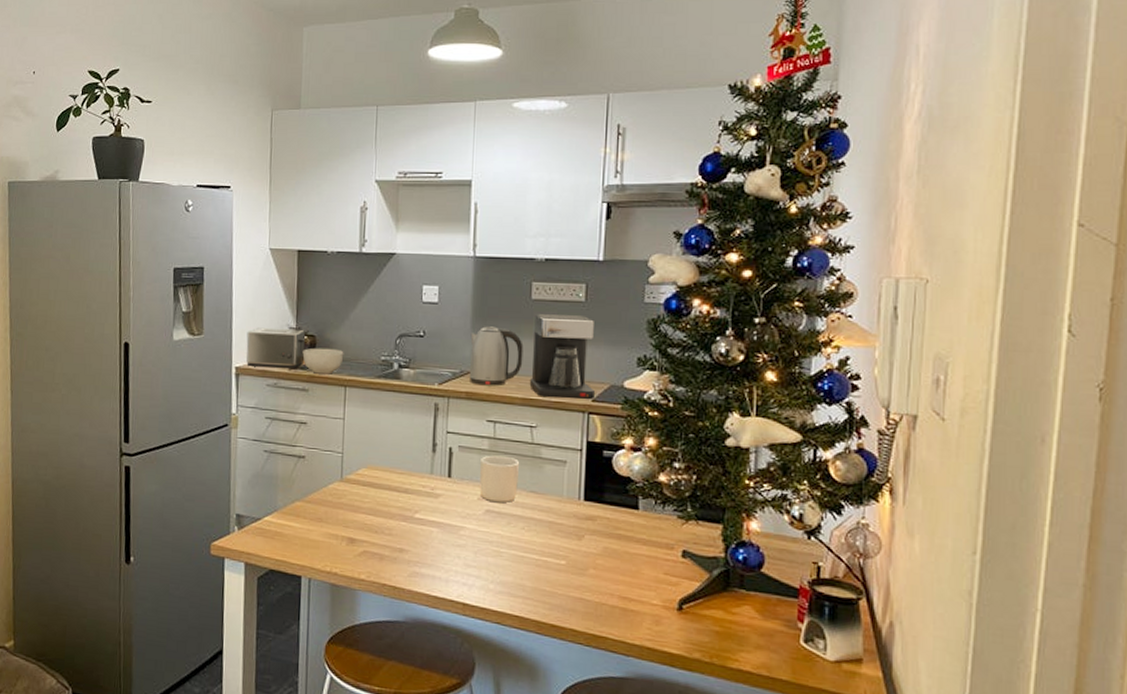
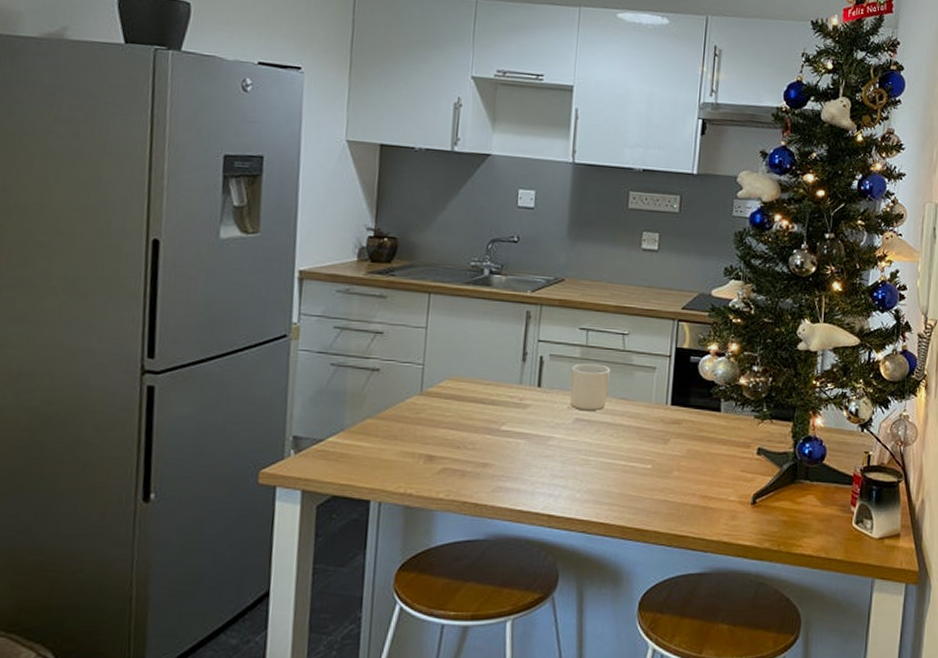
toaster: present [246,327,306,370] -> none [312,226,386,275]
bowl: present [302,348,344,374] -> none [381,251,430,280]
kettle: present [469,326,524,387] -> none [563,233,619,294]
coffee maker: present [529,314,596,400] -> none [623,223,687,308]

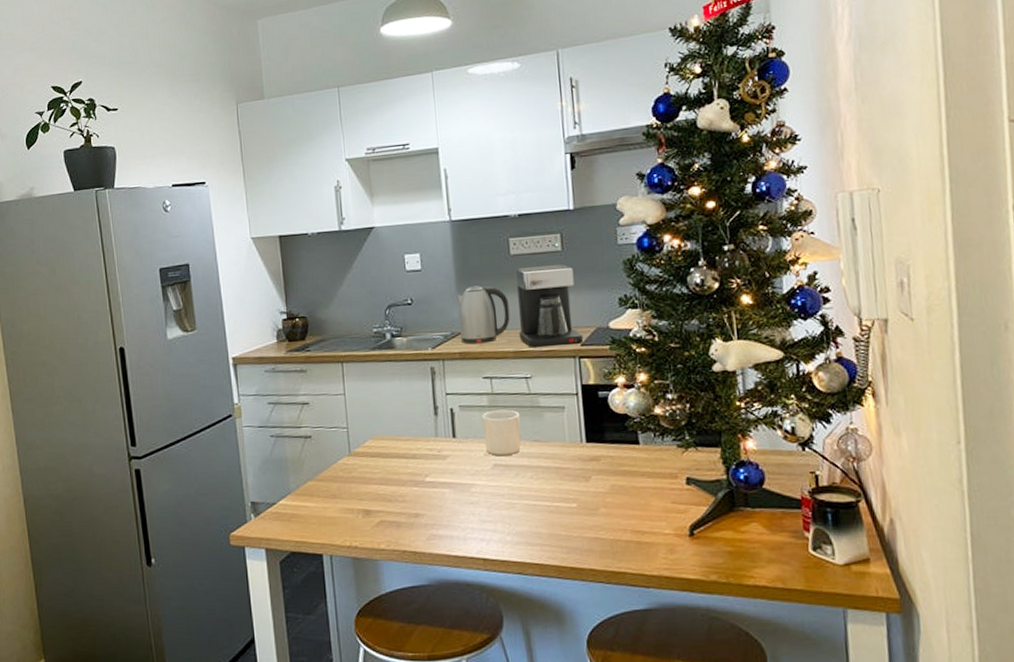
kettle: none [563,233,619,294] -> present [456,286,510,345]
coffee maker: none [623,223,687,308] -> present [516,264,584,349]

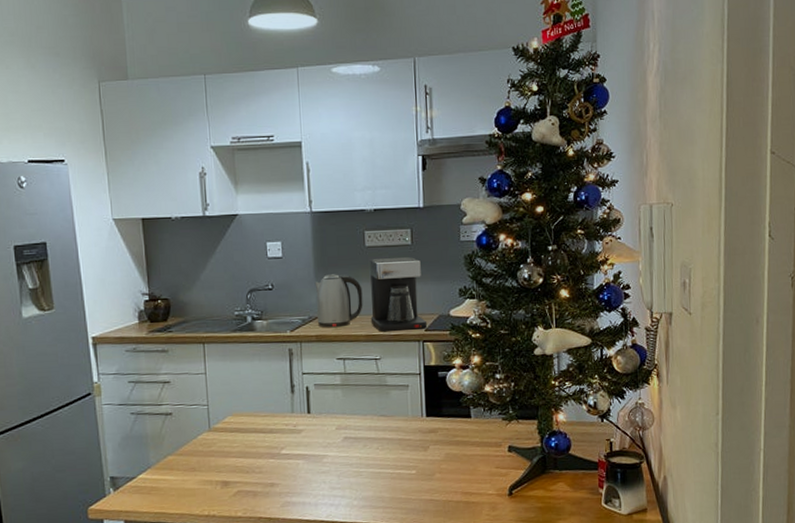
mug: present [482,409,522,456] -> none [335,387,370,430]

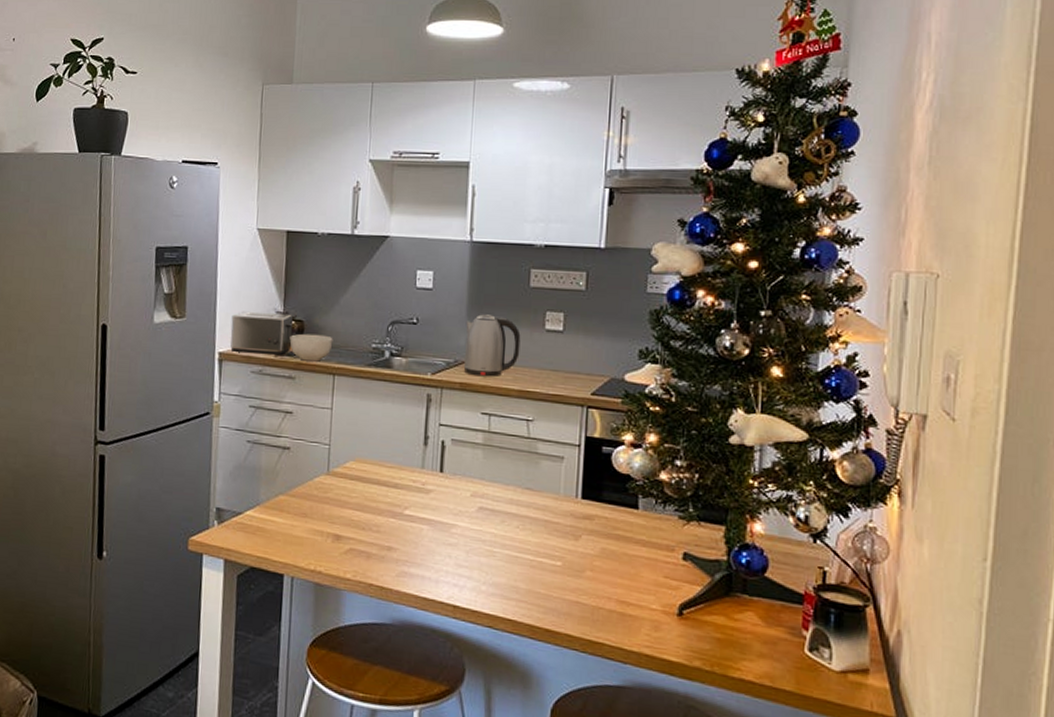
toaster: none [99,294,161,336] -> present [230,311,293,356]
bowl: none [158,309,199,335] -> present [289,333,333,362]
coffee maker: present [370,256,428,333] -> none [526,302,595,394]

